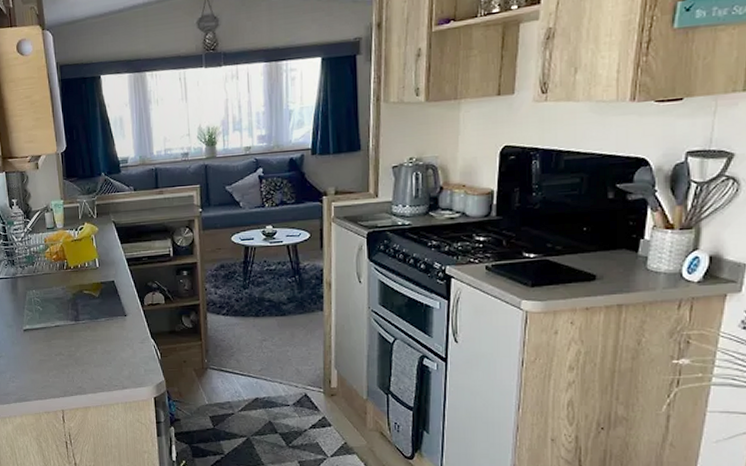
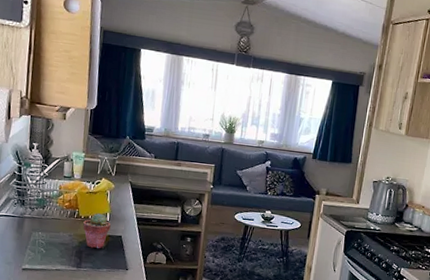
potted succulent: none [74,260,101,299] -> present [83,213,111,248]

